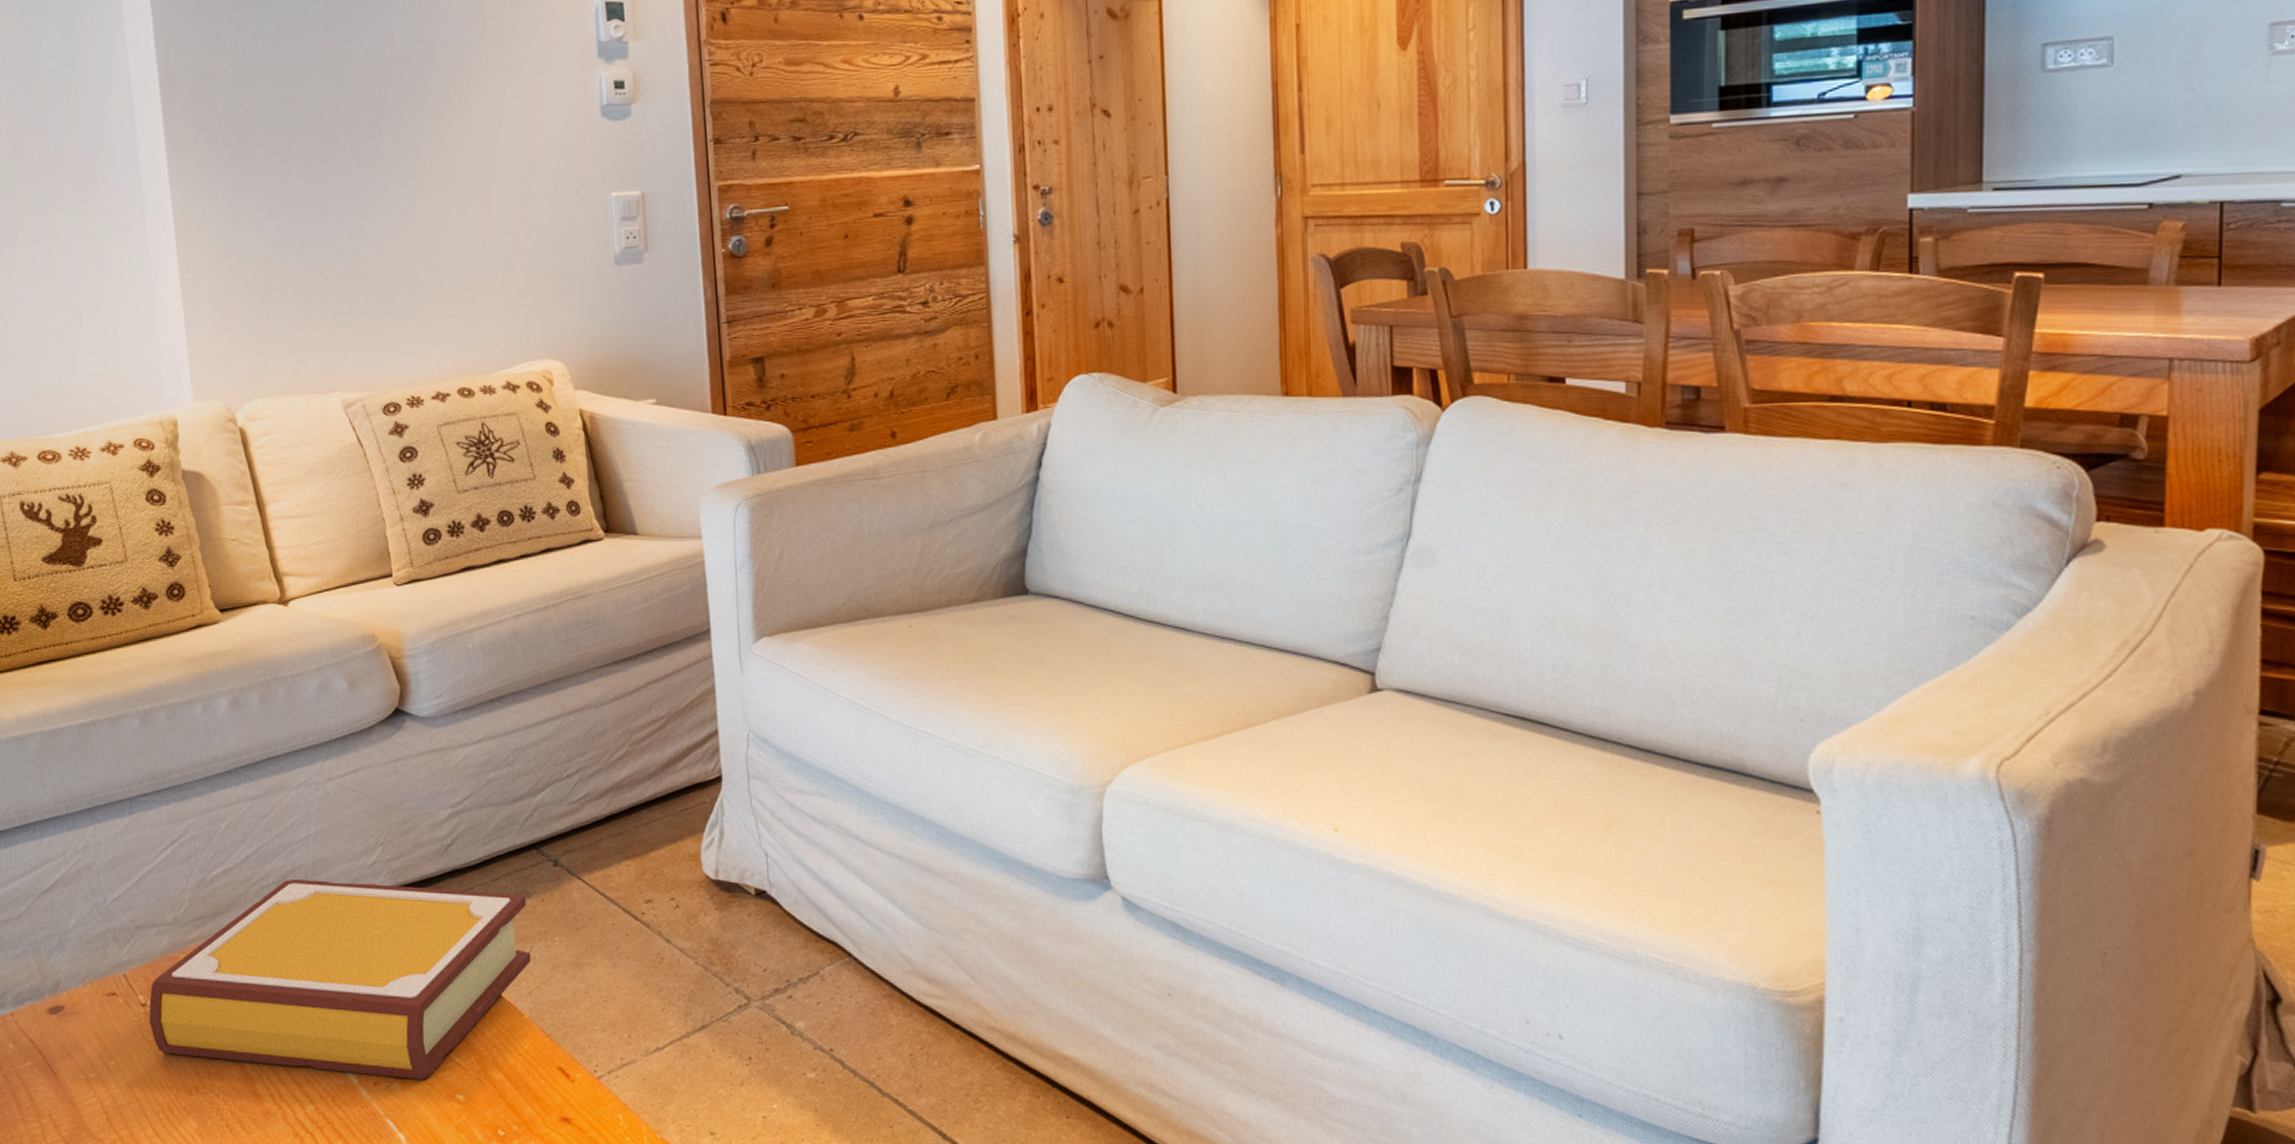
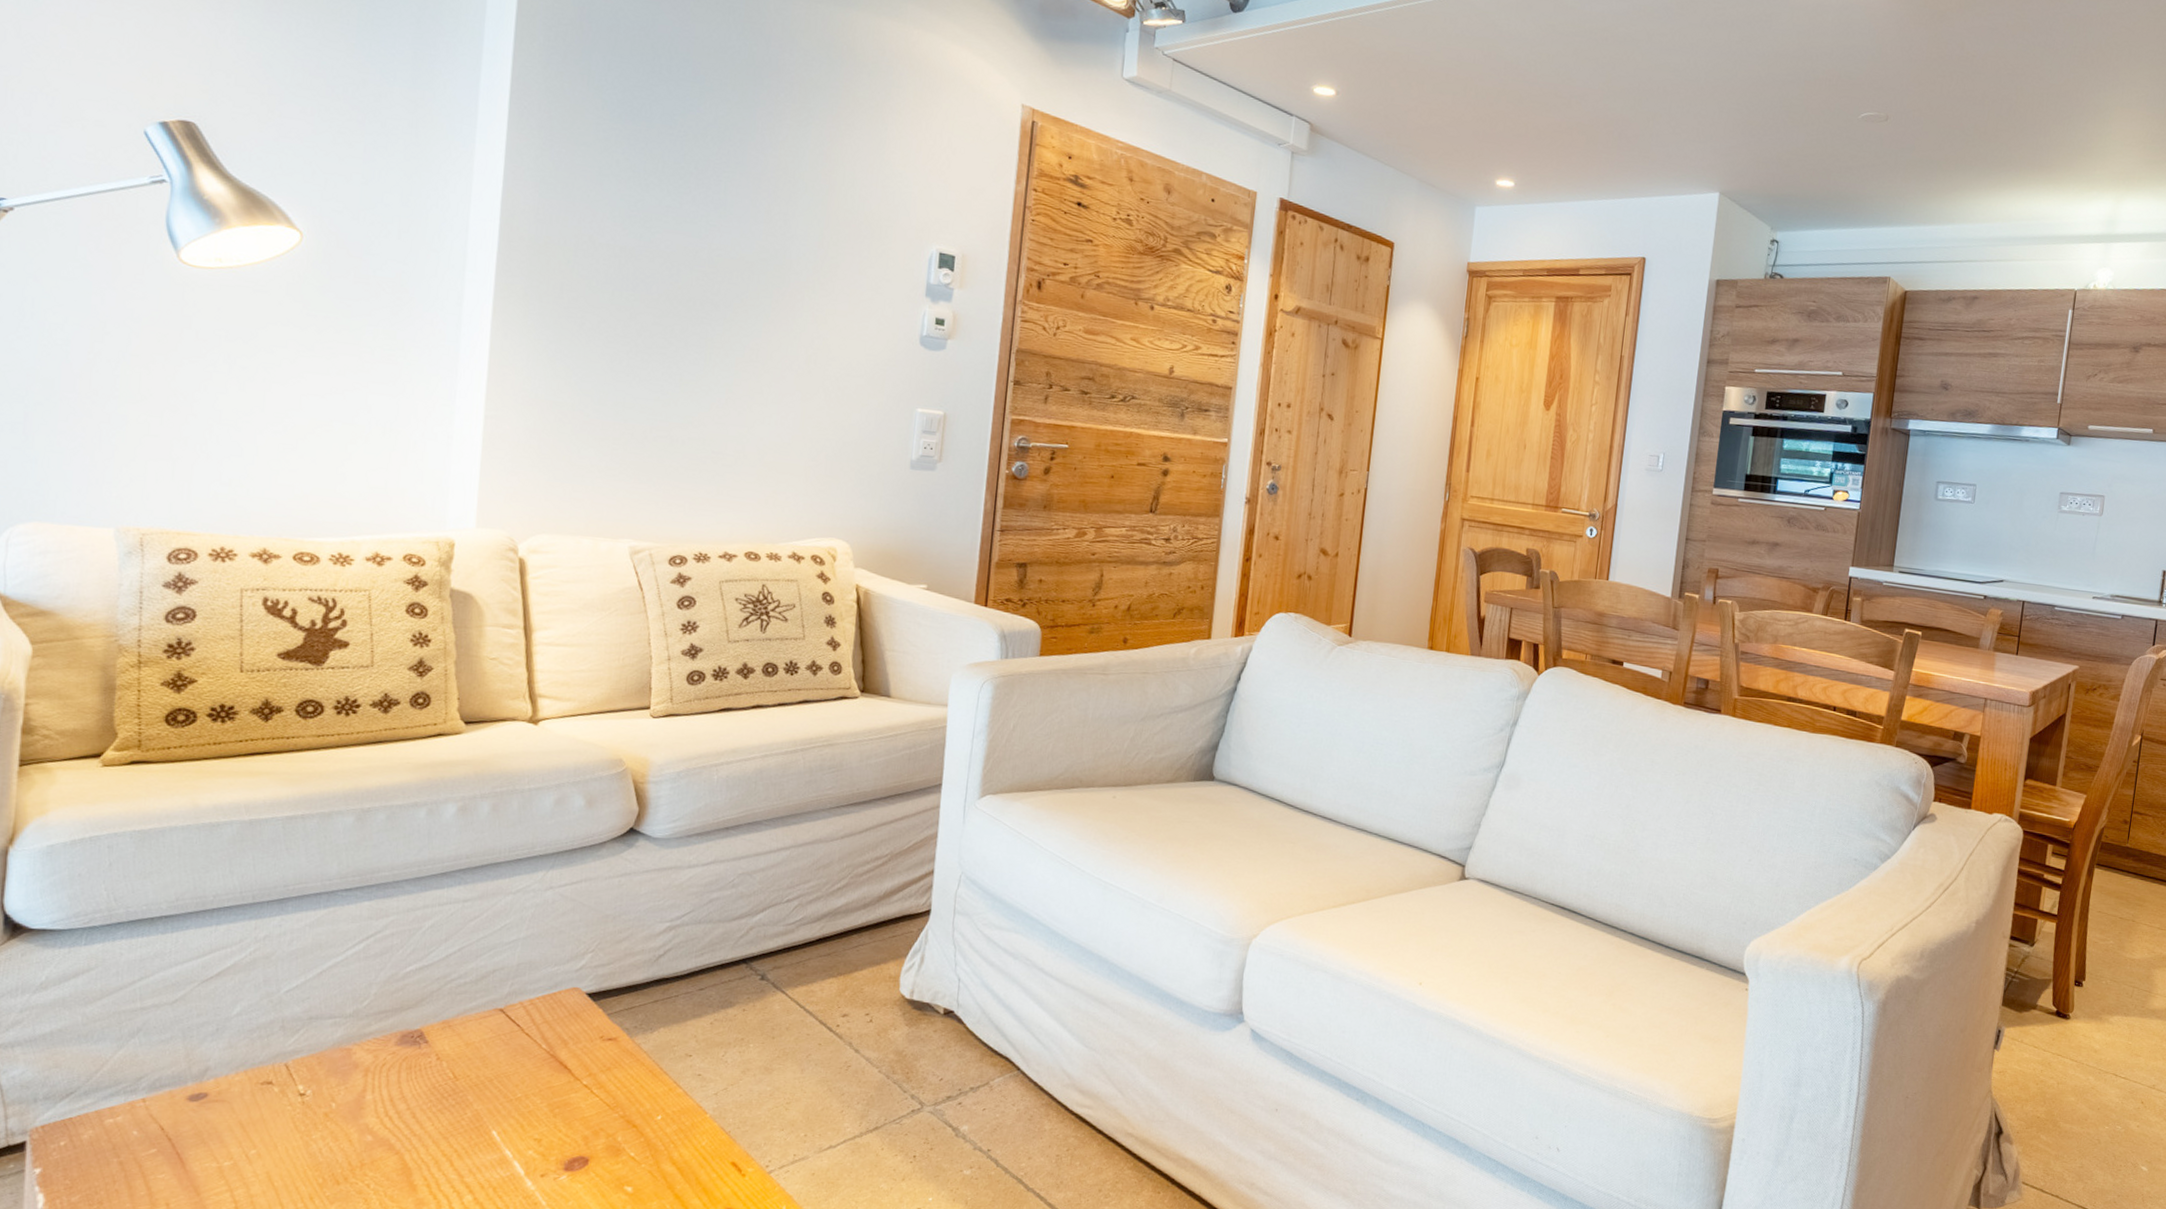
book: present [149,878,531,1080] -> none [305,978,729,1172]

